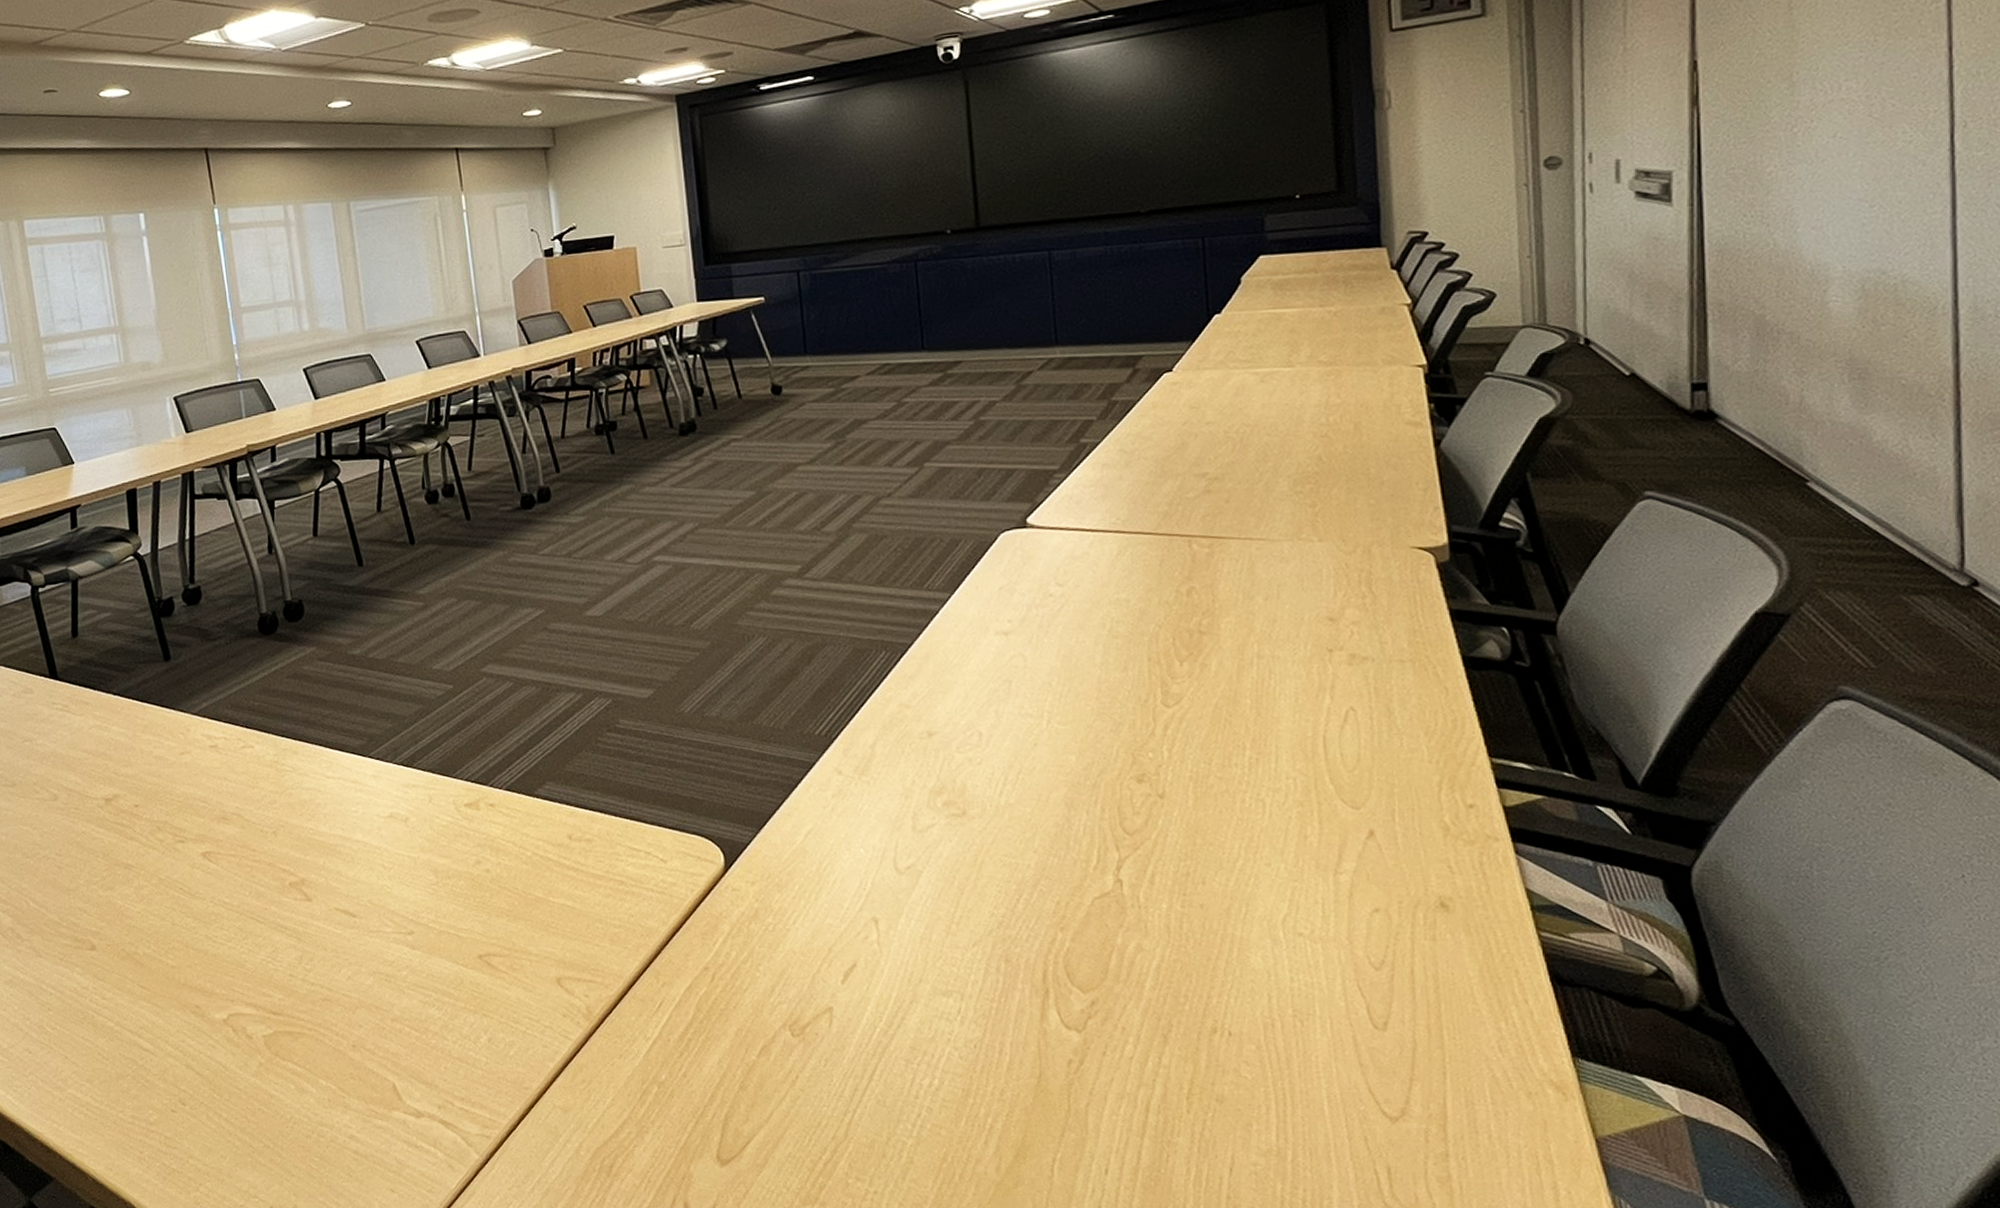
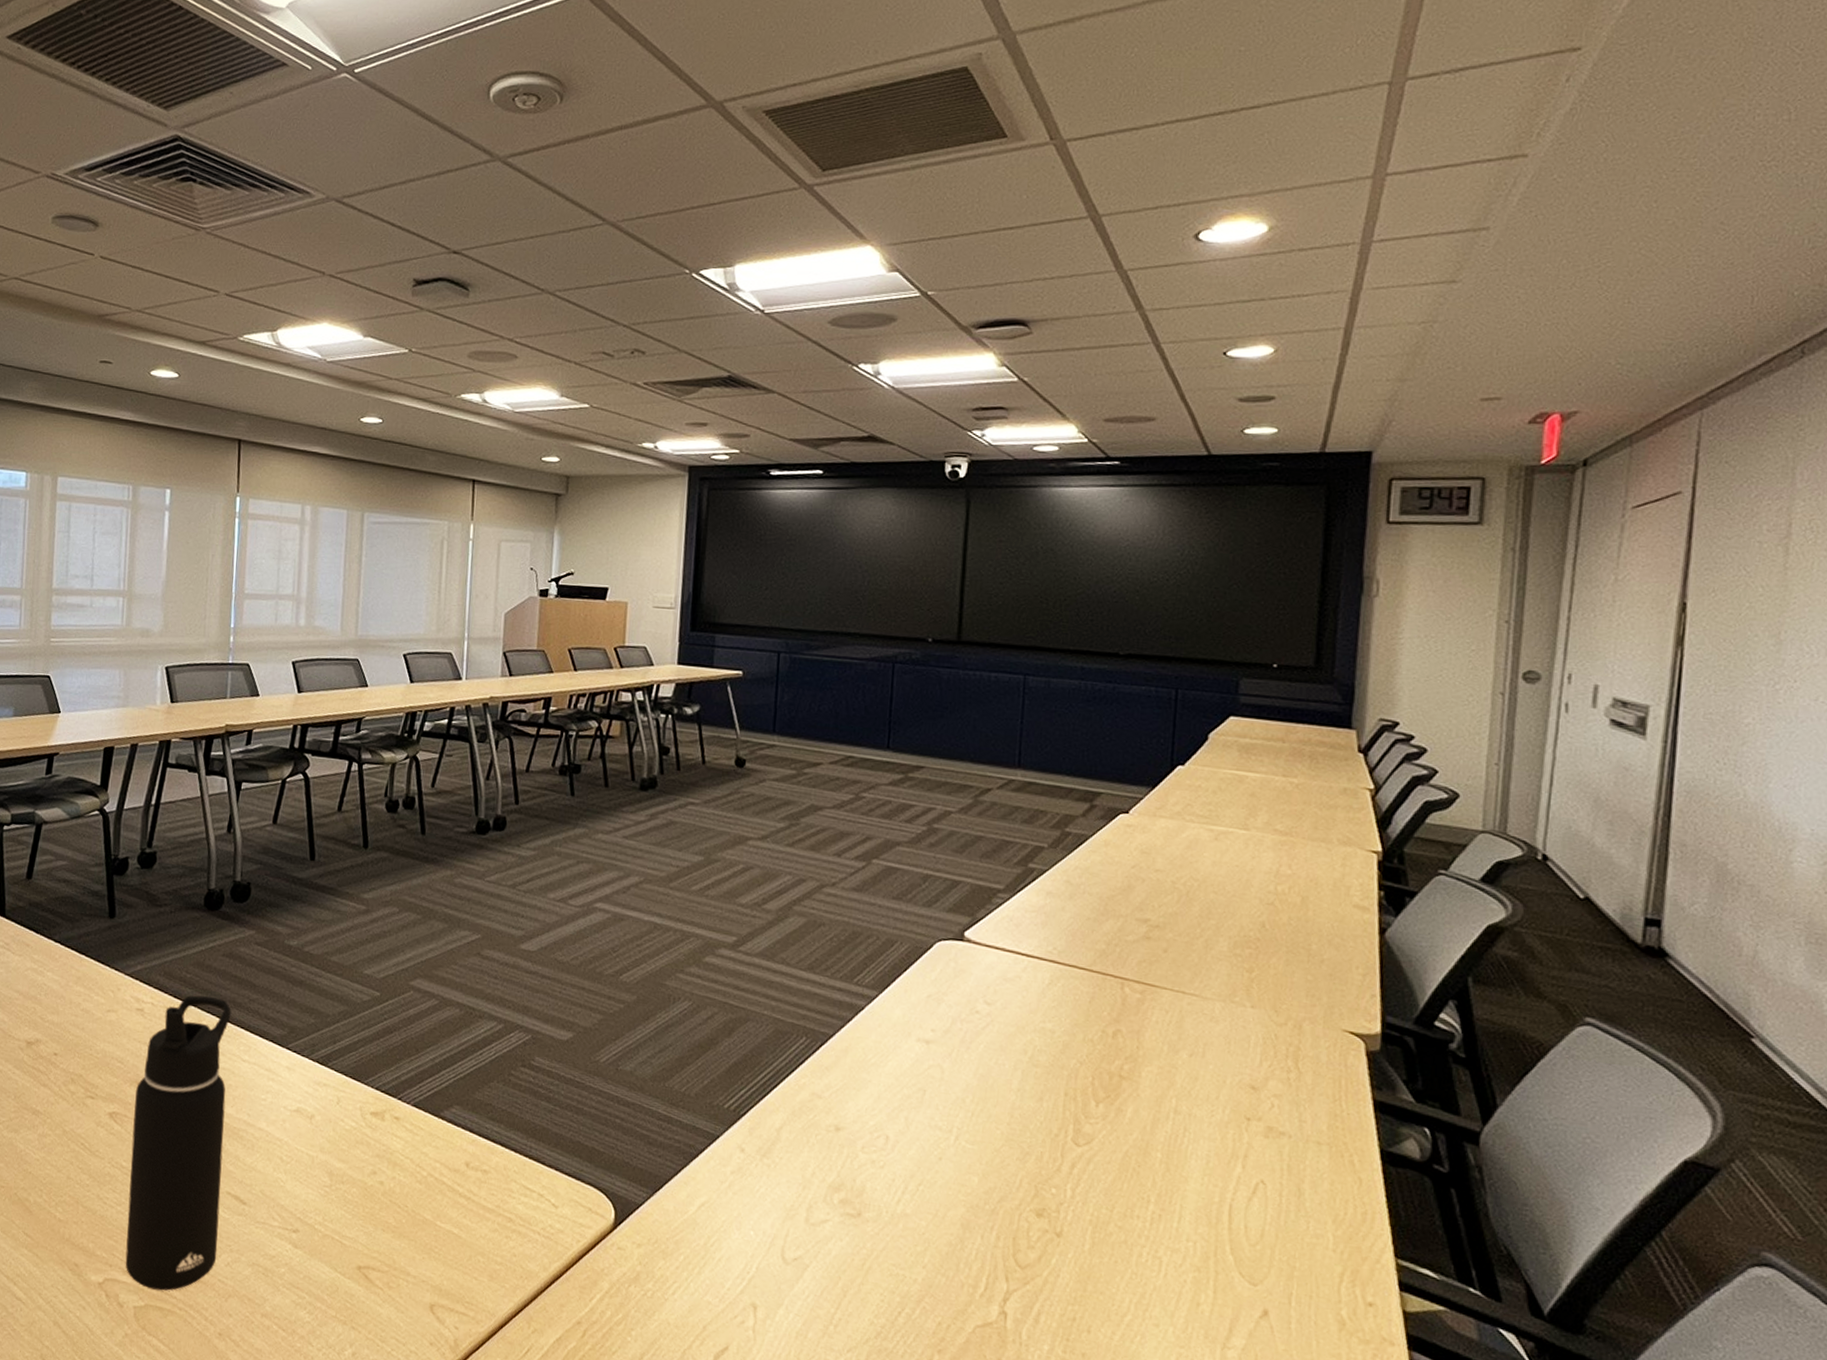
water bottle: none [224,720,337,1016] -> present [125,995,232,1291]

